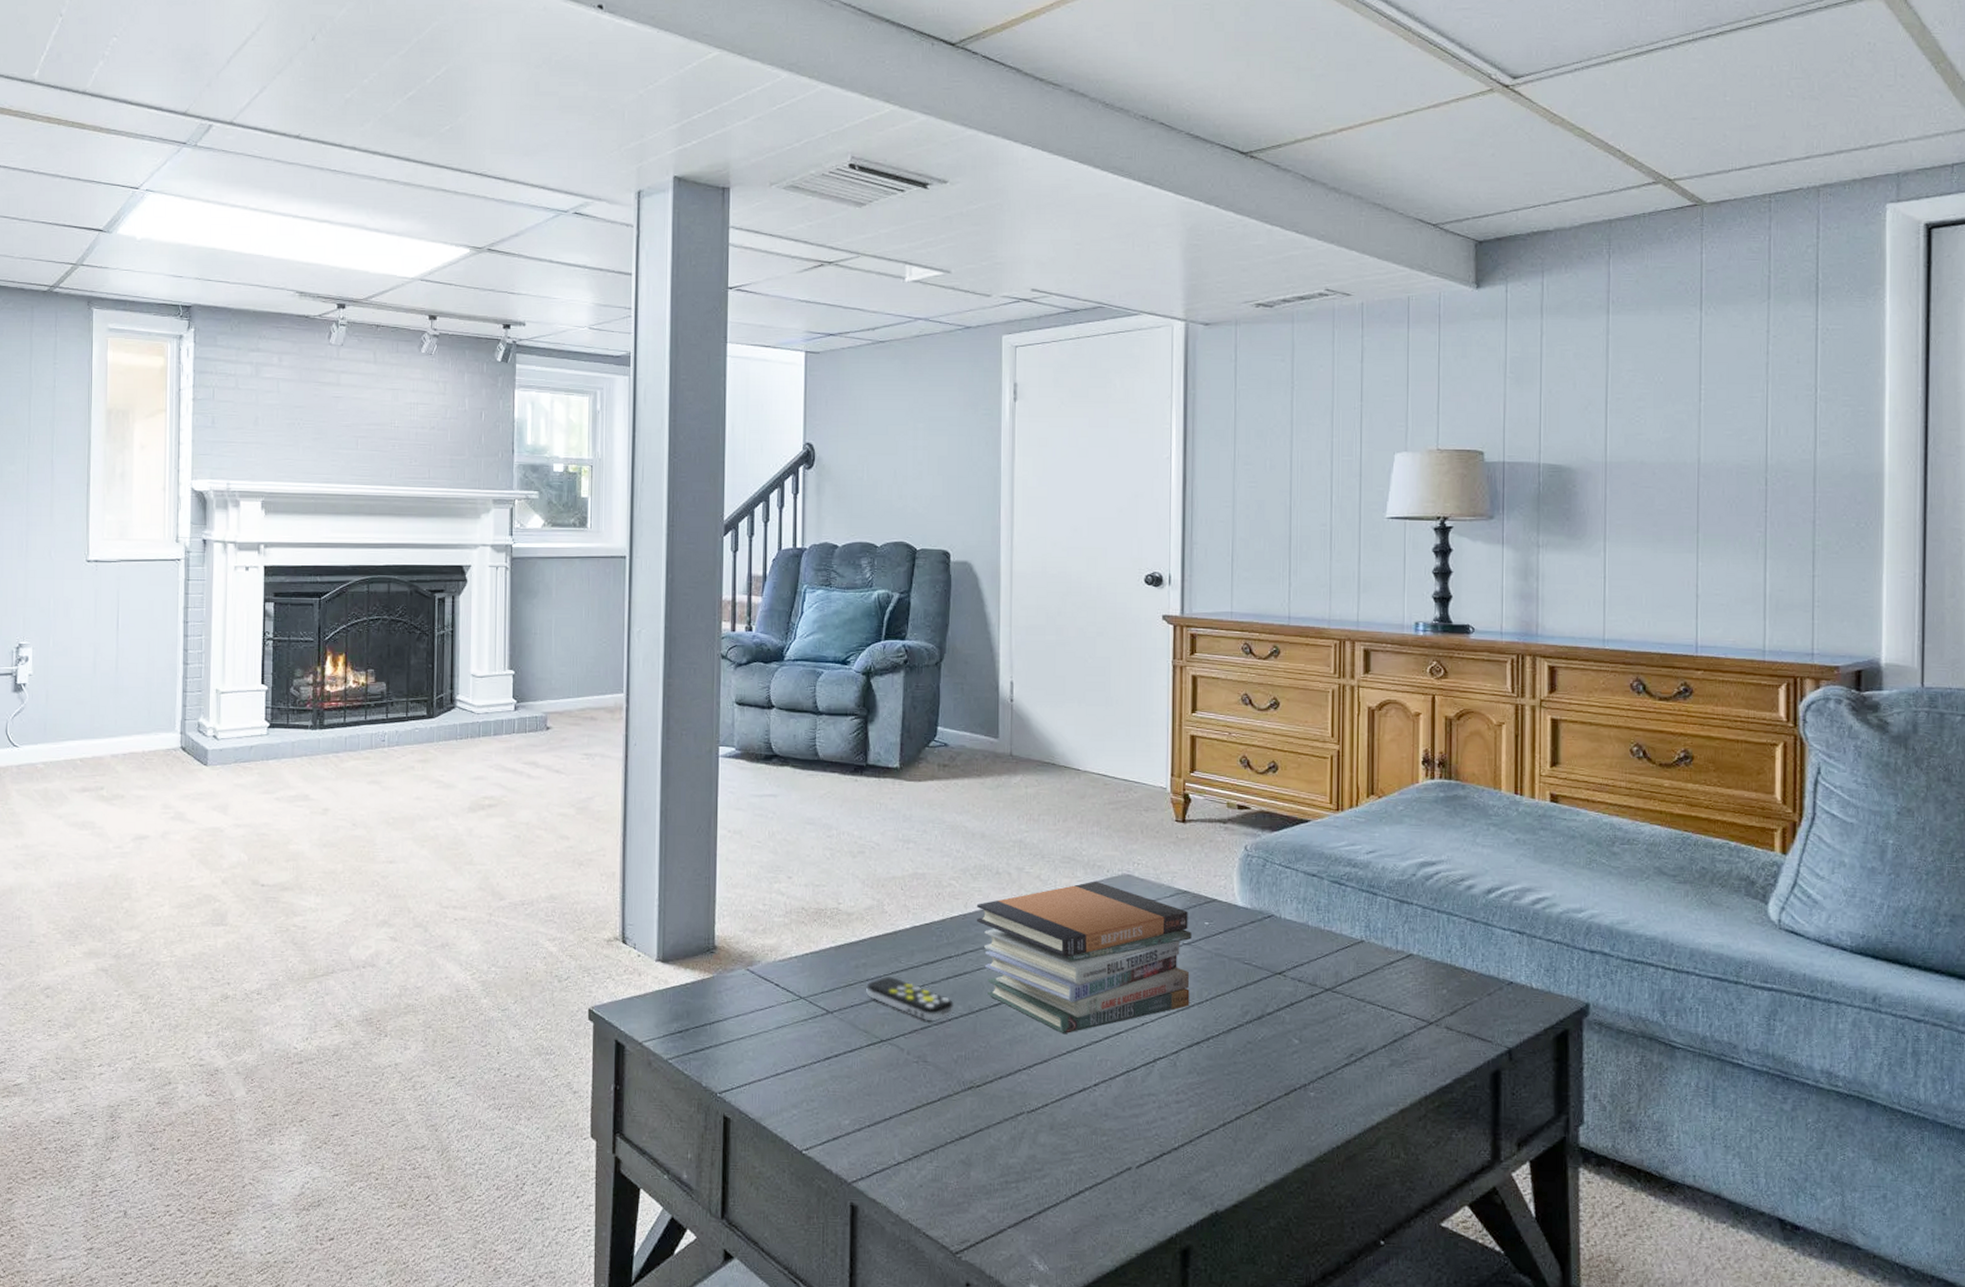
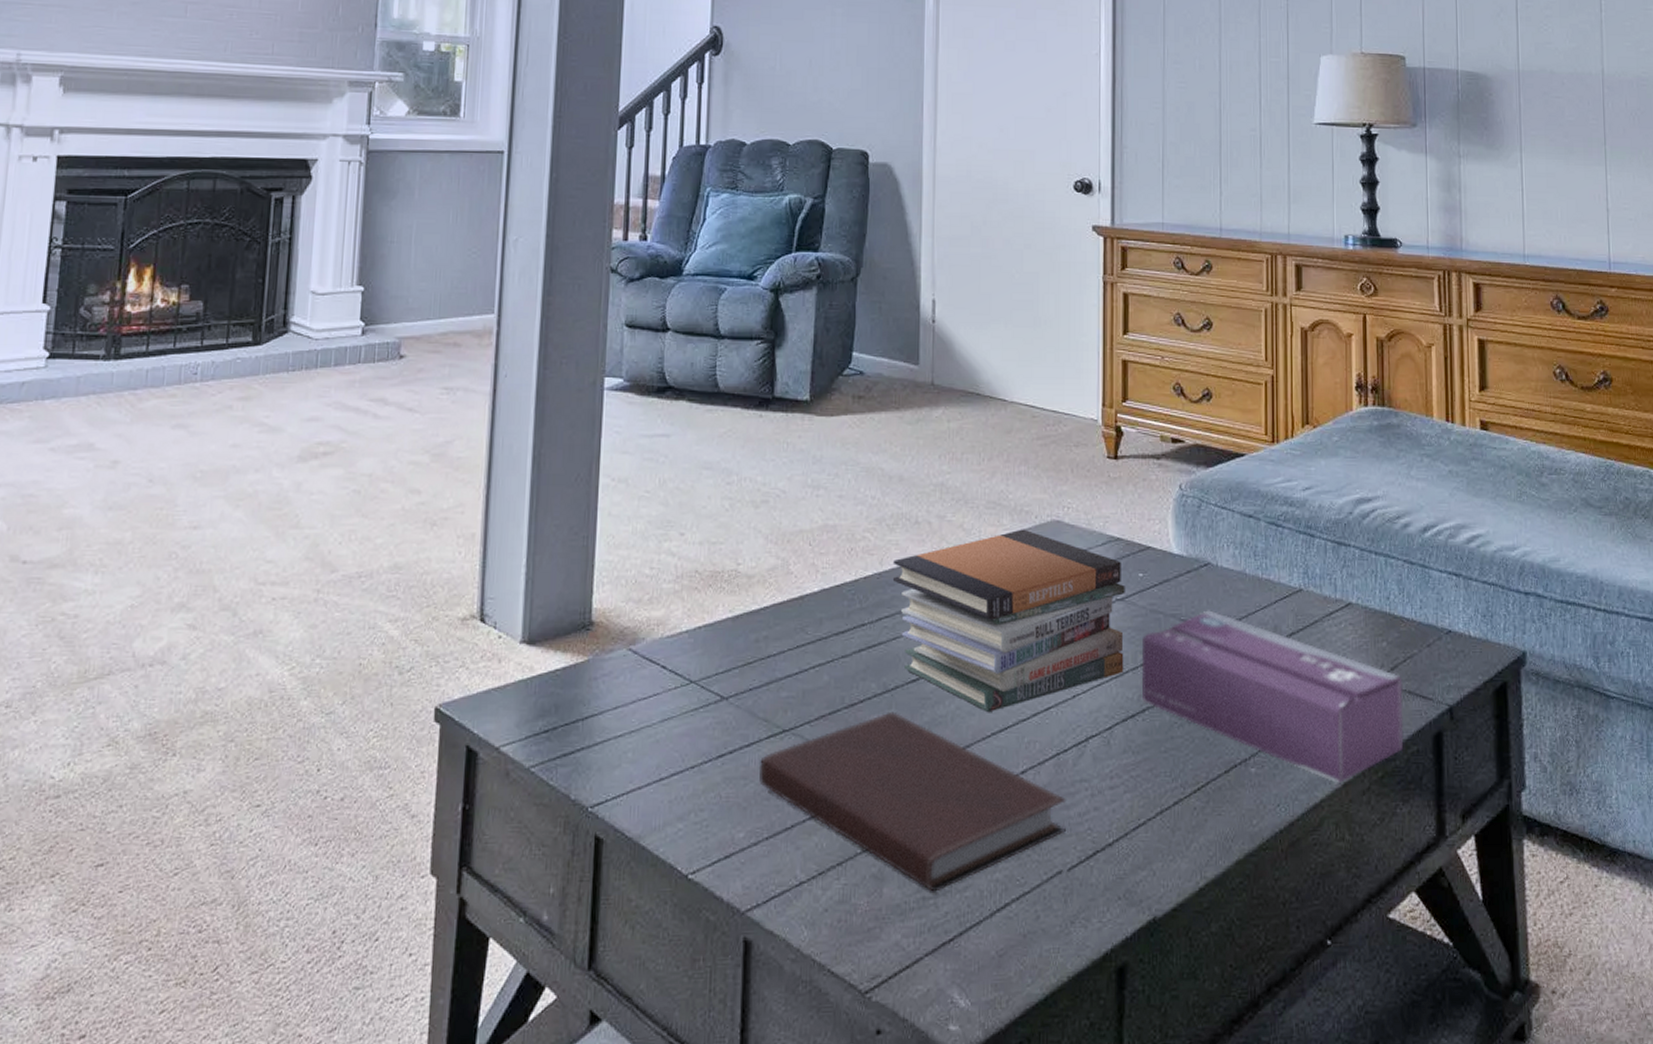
notebook: none [861,1029,1135,1178] -> present [759,711,1066,892]
remote control: present [866,977,955,1021] -> none [767,652,868,705]
tissue box: none [1206,956,1462,1109] -> present [1141,610,1404,783]

